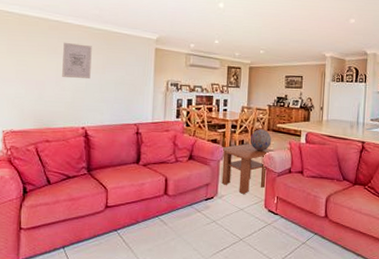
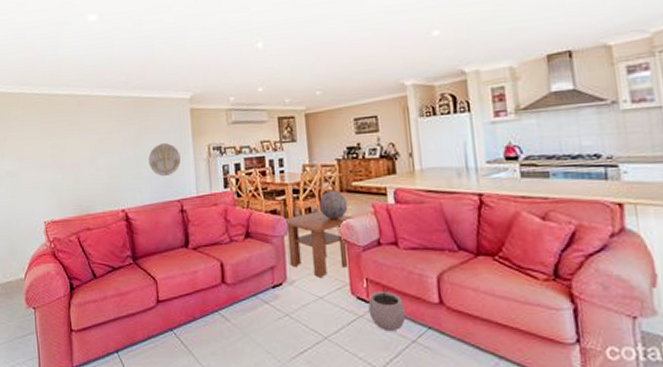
wall art: present [62,42,92,80] -> none [94,116,125,157]
wall decoration: none [112,74,142,103] -> present [148,143,181,177]
plant pot: none [275,202,301,236] -> present [368,286,406,332]

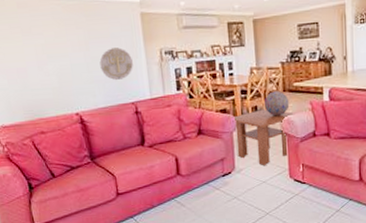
plant pot: present [368,286,406,332] -> none [303,169,332,205]

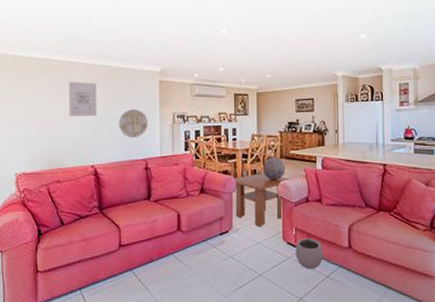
wall art: none [37,20,74,62] -> present [69,81,97,117]
plant pot: none [303,169,332,205] -> present [295,234,323,270]

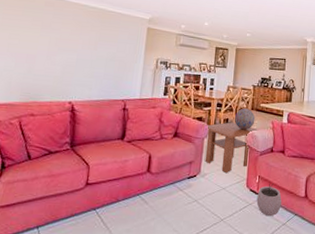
wall art: present [69,81,97,117] -> none [54,18,86,55]
wall decoration: present [119,109,148,139] -> none [102,51,132,79]

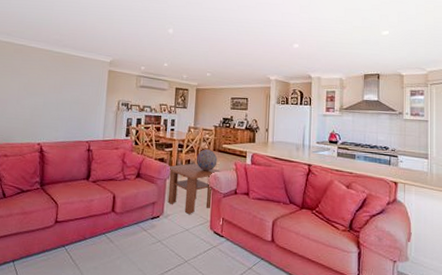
plant pot: present [256,182,282,217] -> none [221,225,247,260]

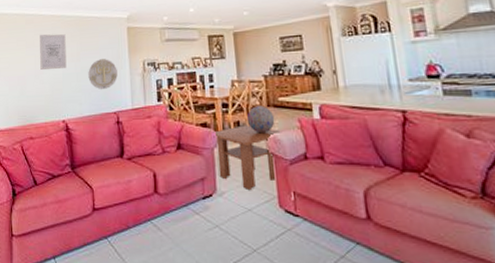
wall art: none [23,64,51,98] -> present [40,34,67,71]
wall decoration: none [67,94,95,121] -> present [88,59,118,90]

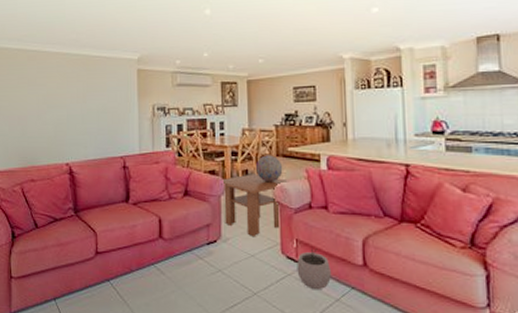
wall art: present [40,34,67,71] -> none [43,72,72,111]
wall decoration: present [88,59,118,90] -> none [94,101,125,134]
plant pot: none [296,199,334,246] -> present [297,247,331,290]

